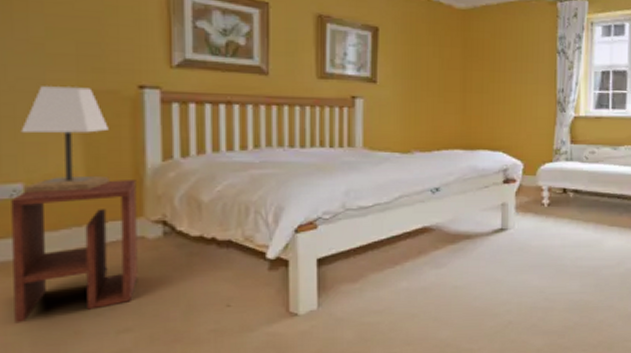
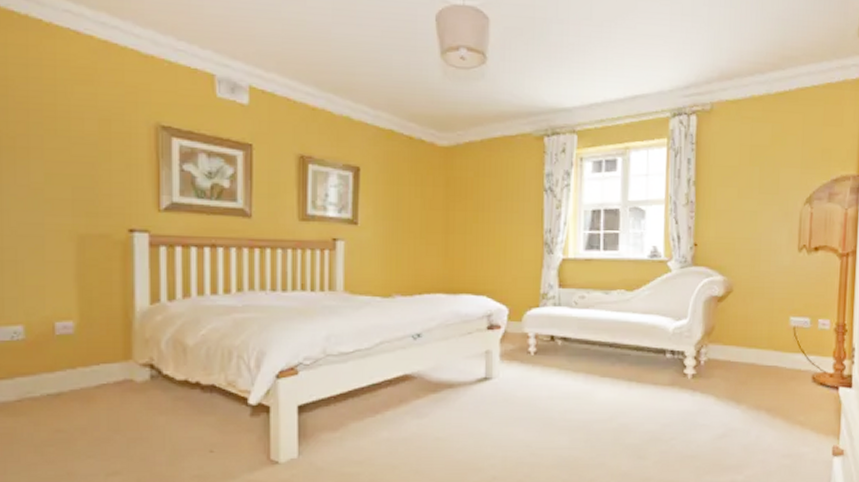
side table: present [11,180,138,324] -> none [12,323,126,463]
lamp: present [20,86,110,192] -> none [21,230,101,335]

